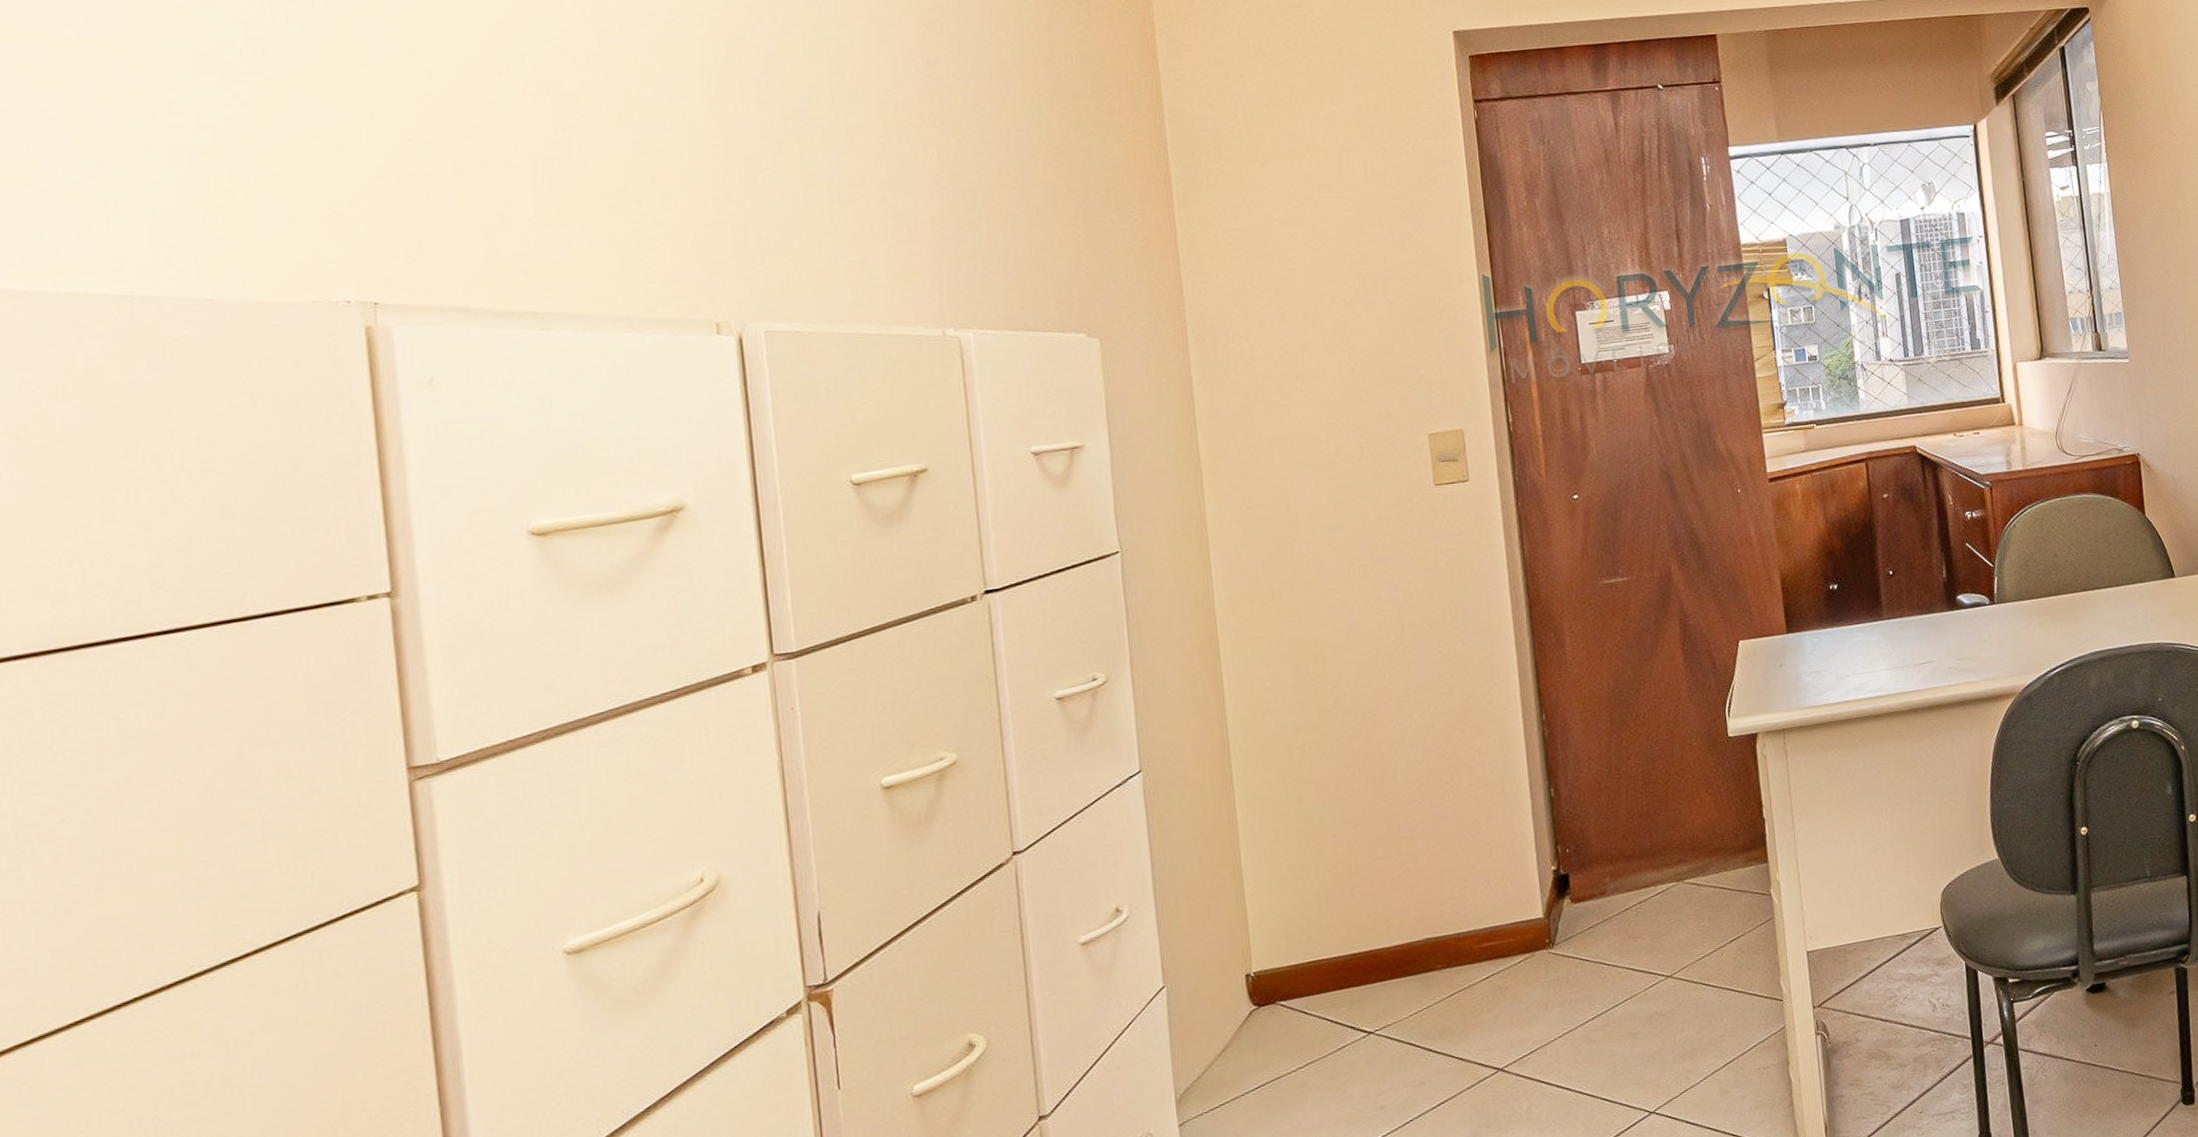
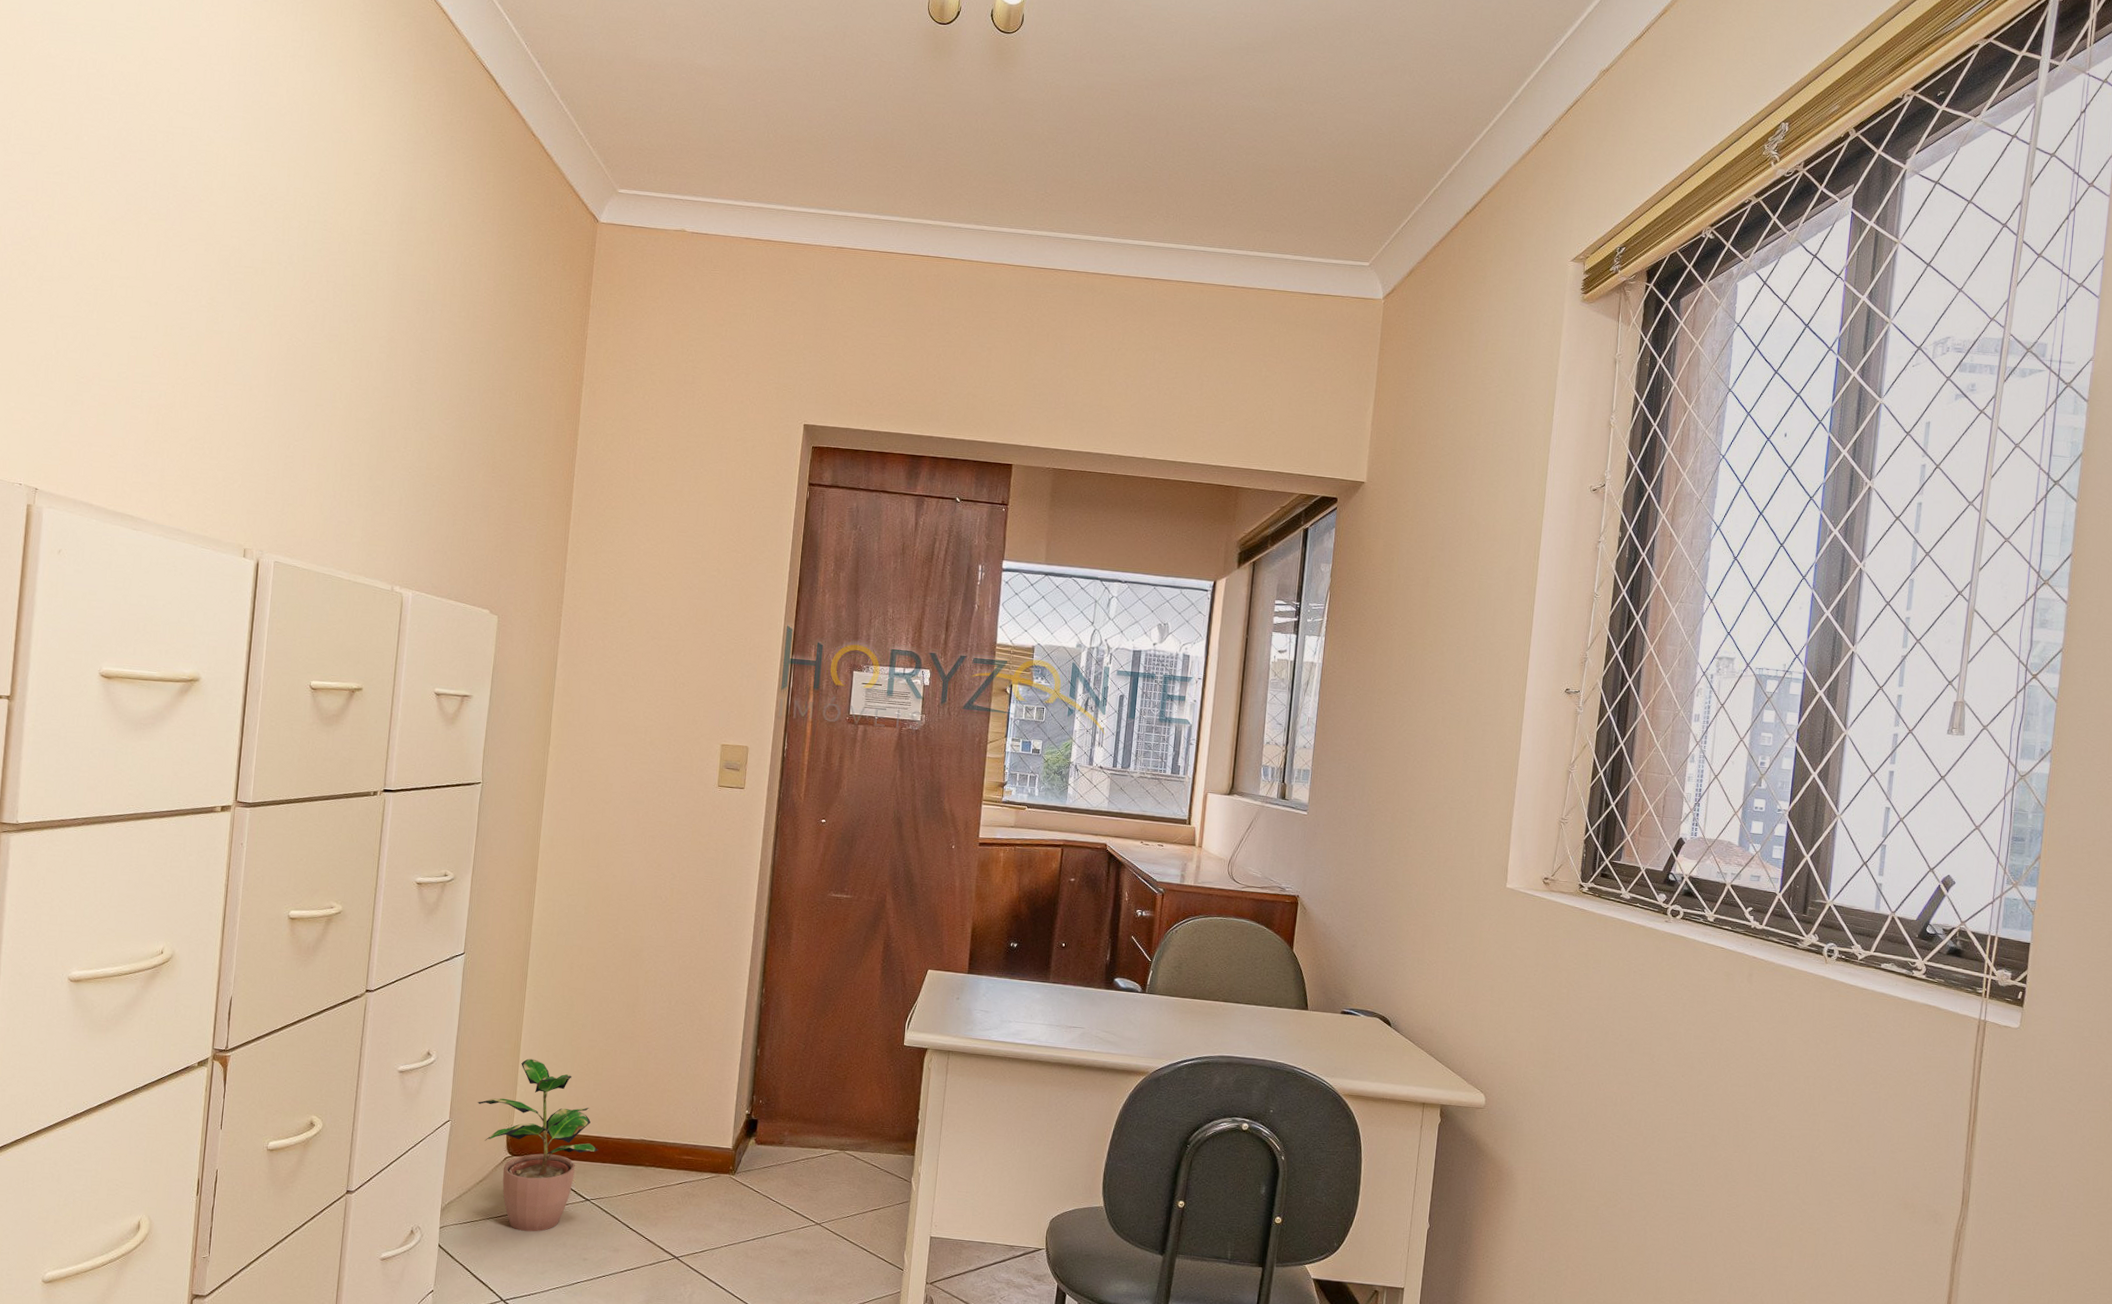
potted plant: none [1198,878,1372,1098] -> present [478,1058,598,1232]

